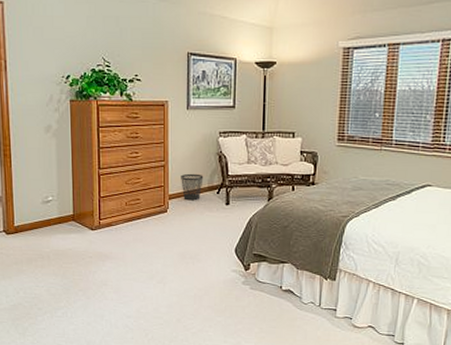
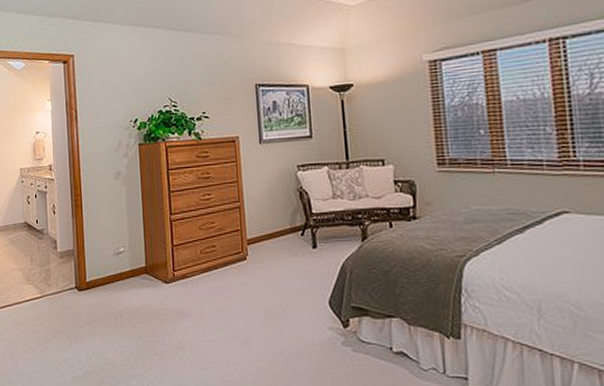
wastebasket: present [181,173,204,201] -> none [259,213,285,245]

